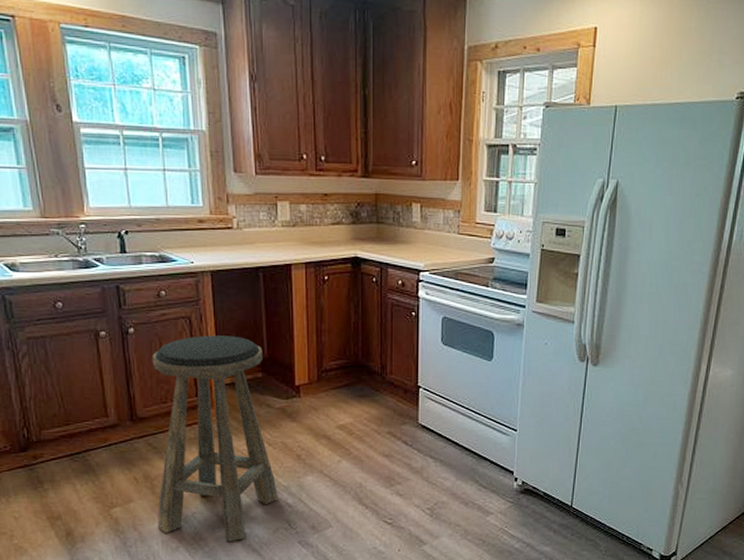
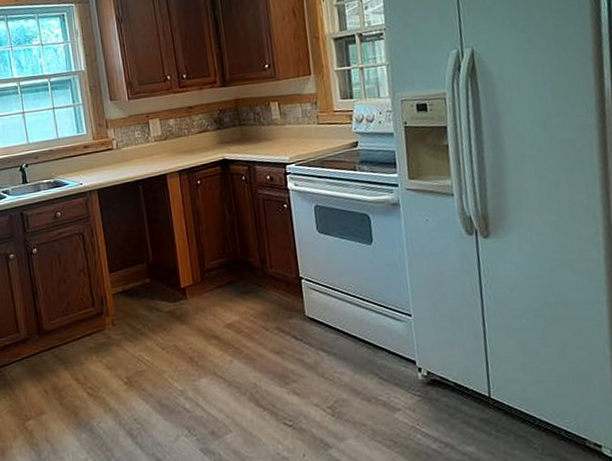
stool: present [152,335,279,542] -> none [53,246,177,452]

